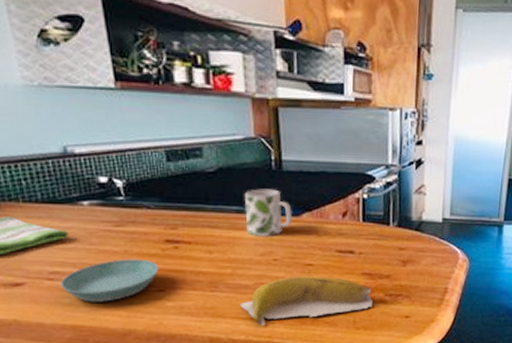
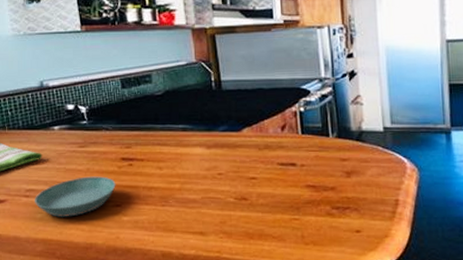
banana: present [239,276,373,326] -> none [188,189,320,240]
mug: present [244,189,292,237] -> none [188,107,233,153]

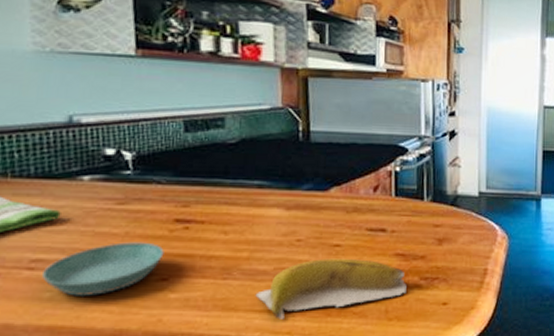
banana: none [188,189,320,240] -> present [255,258,407,320]

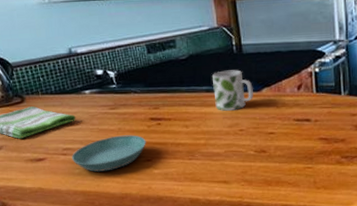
banana: present [255,258,407,320] -> none [213,142,330,188]
mug: none [267,161,319,215] -> present [211,70,253,112]

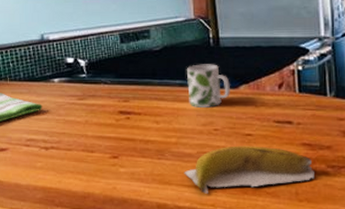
saucer: present [72,135,146,172] -> none [35,128,114,167]
banana: none [213,142,330,188] -> present [184,146,315,194]

